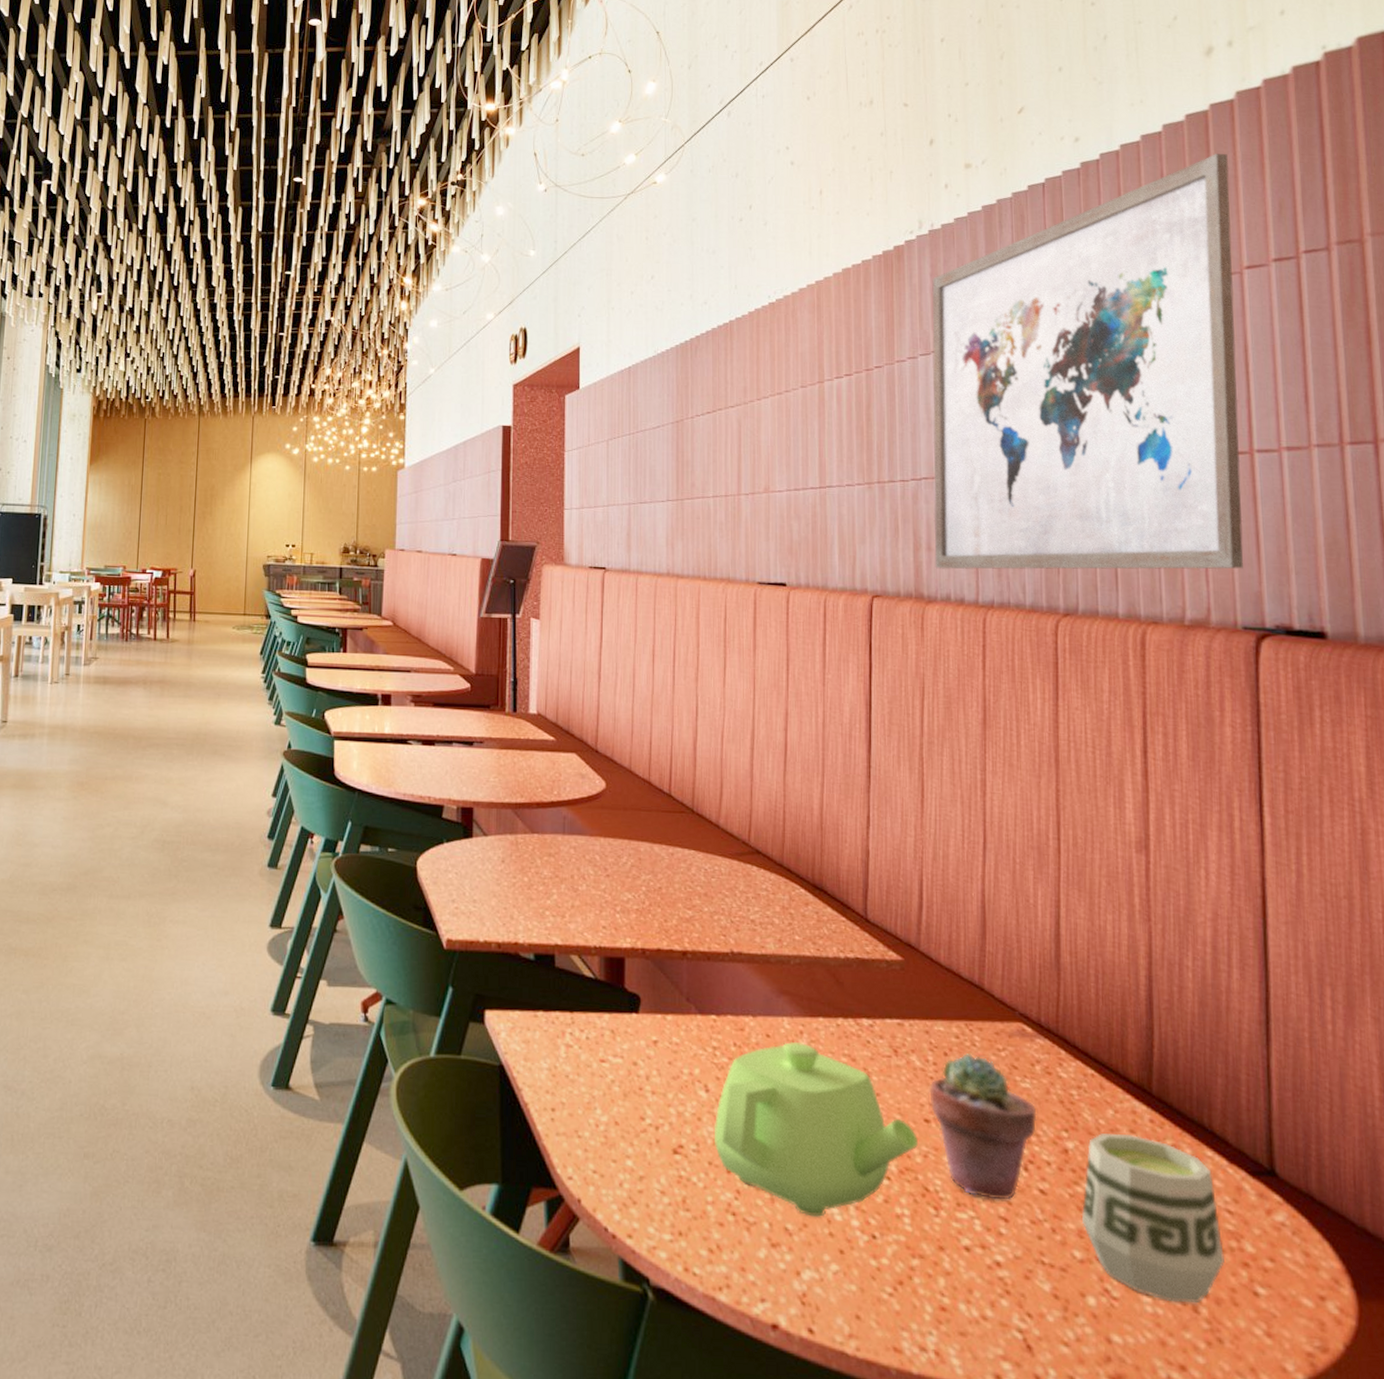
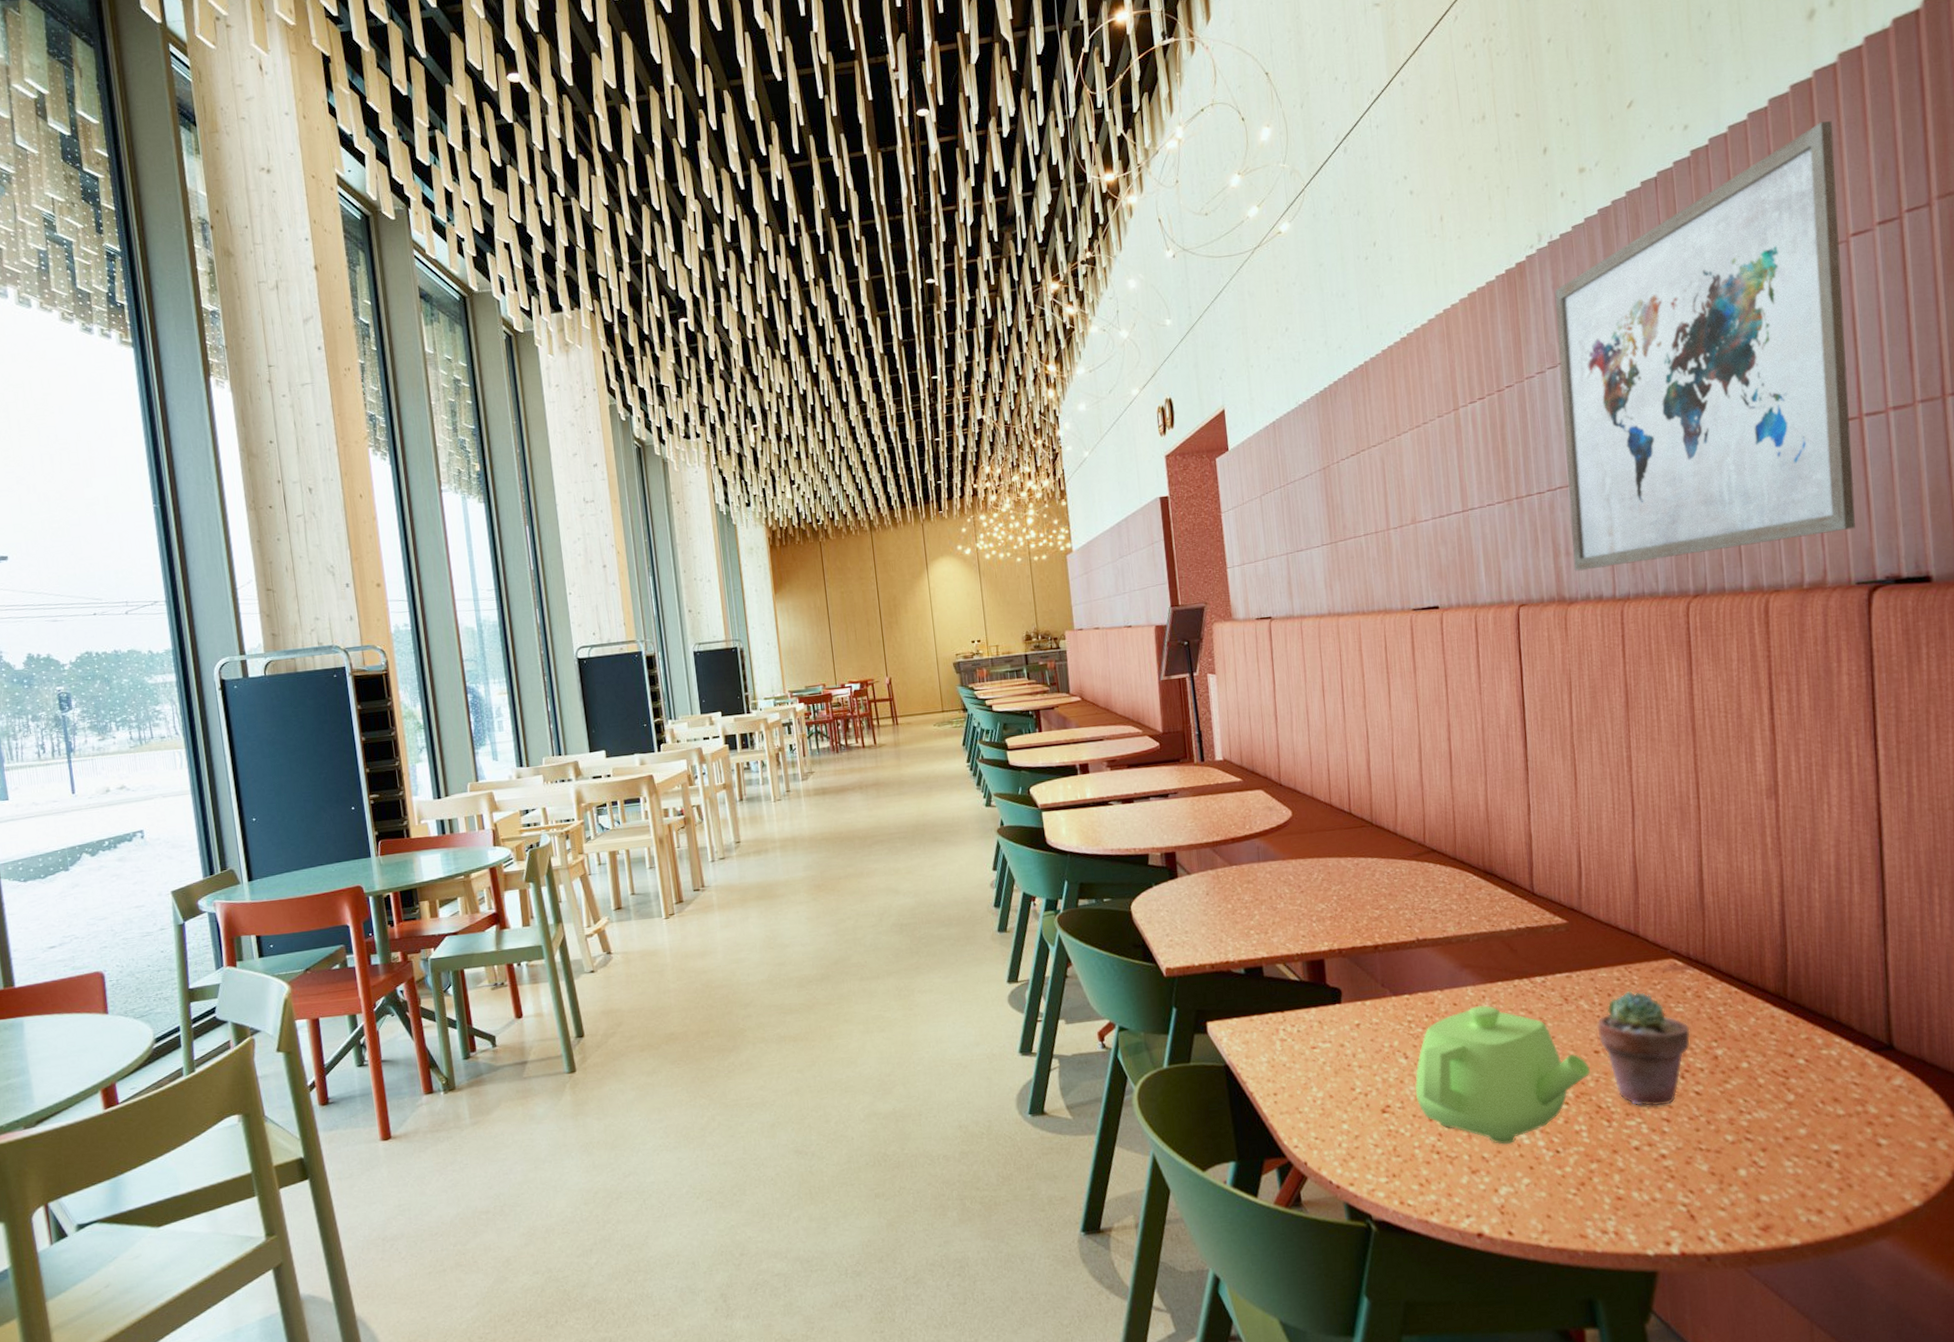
cup: present [1081,1133,1225,1302] -> none [1731,1035,1852,1162]

